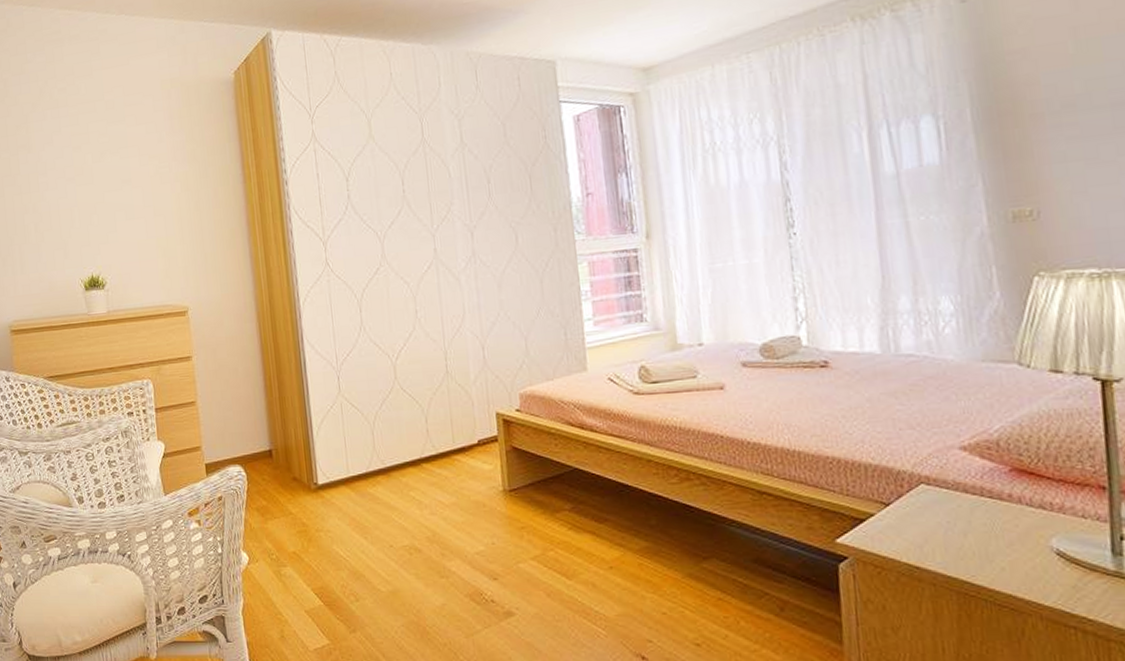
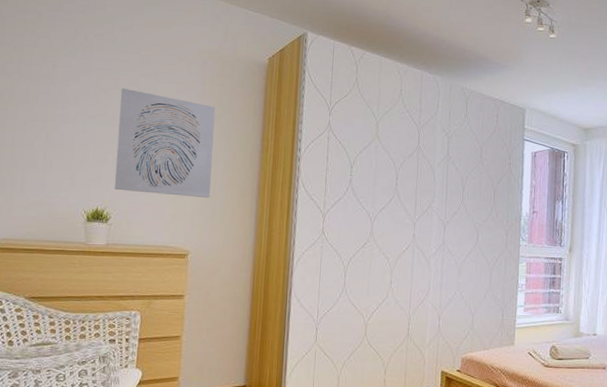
wall art: none [92,140,200,253] -> present [114,87,216,199]

